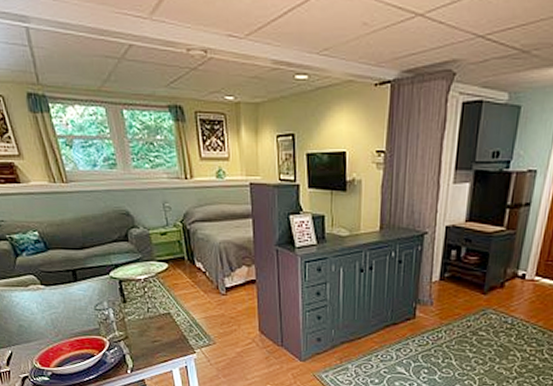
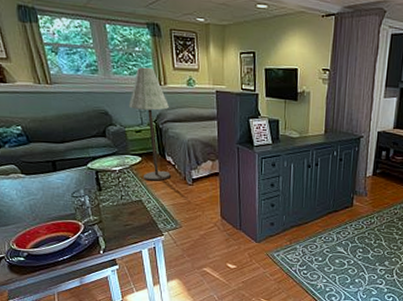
floor lamp: none [151,158,201,291] -> present [128,67,171,181]

